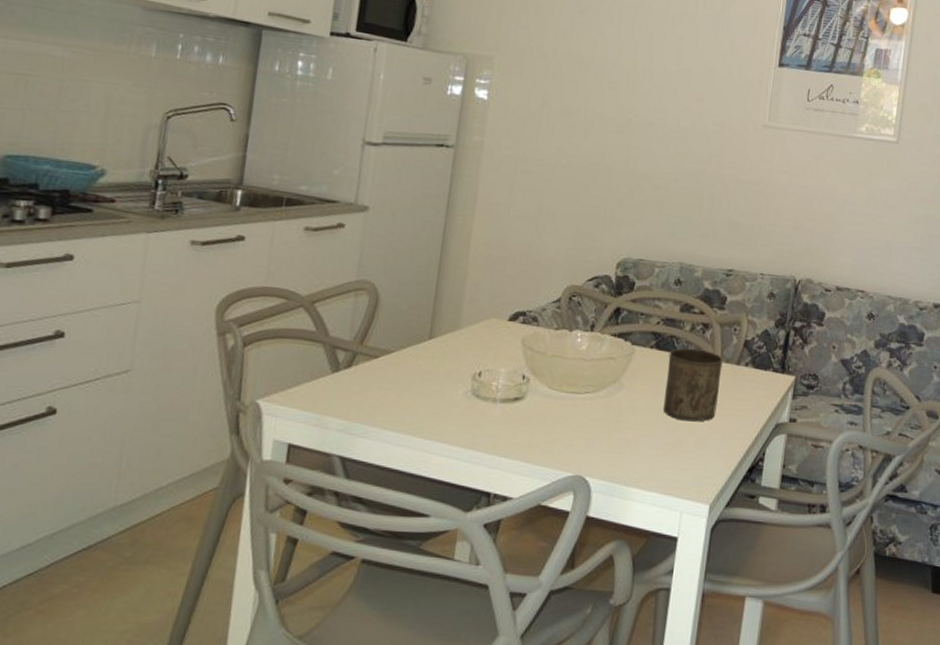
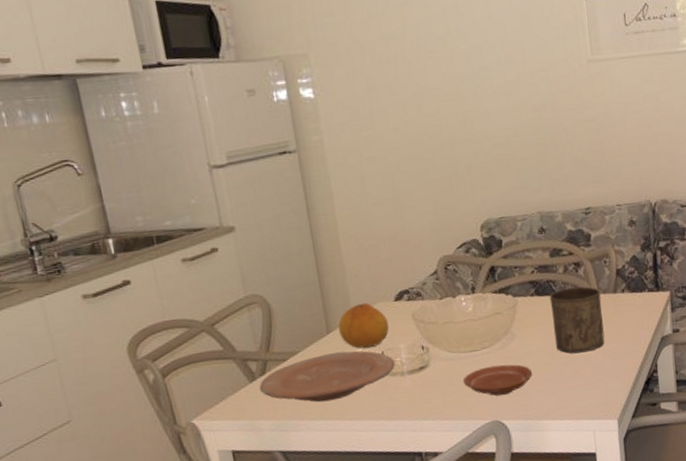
plate: none [339,360,490,413] -> present [259,350,395,402]
fruit: none [441,315,496,364] -> present [338,302,389,348]
plate: none [555,413,632,449] -> present [463,364,533,396]

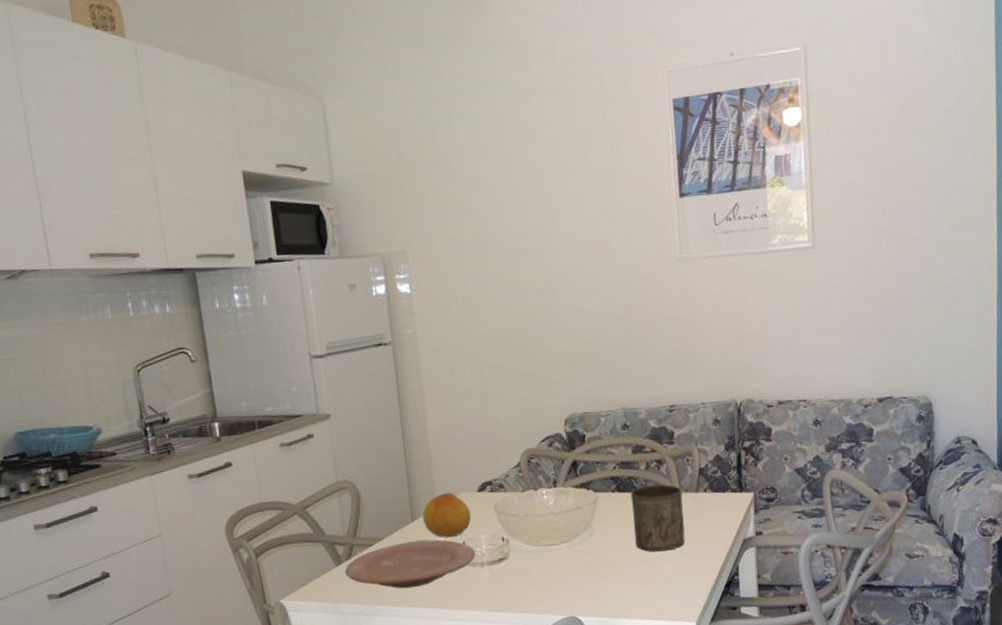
plate: present [463,364,533,396] -> none [541,560,611,591]

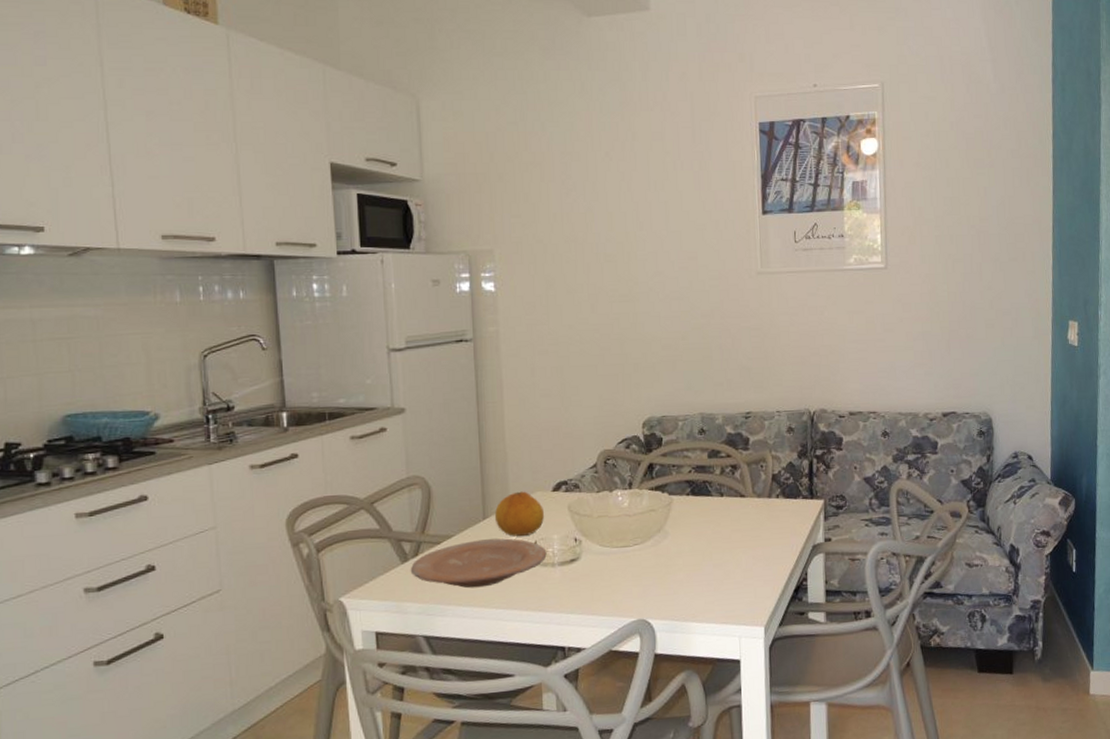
cup: present [630,484,685,552] -> none [704,489,757,556]

